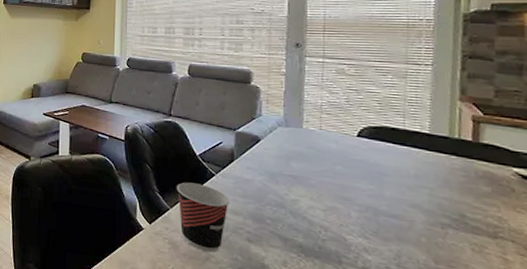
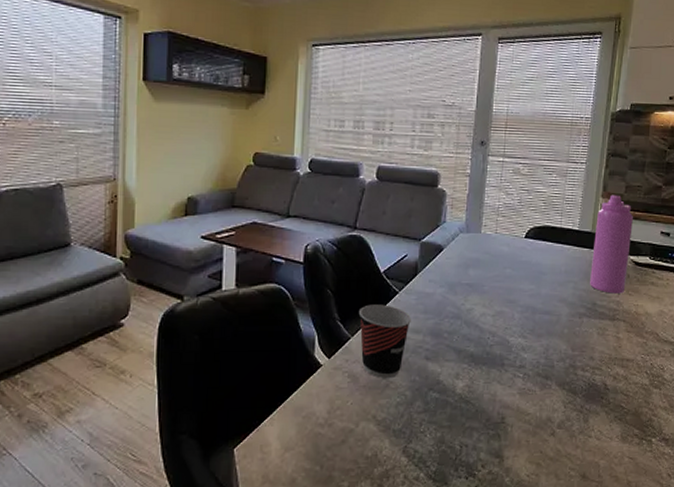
water bottle: none [452,98,513,209] -> present [590,194,633,294]

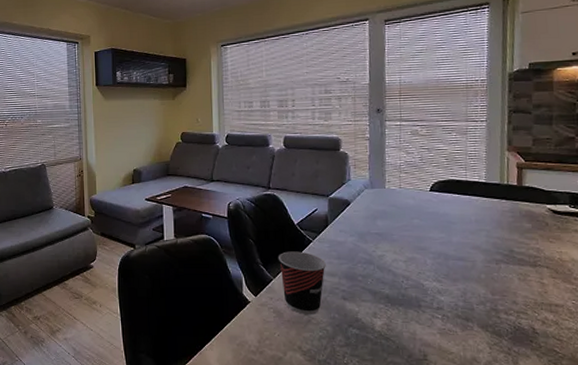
water bottle: present [590,194,633,294] -> none [503,148,546,241]

